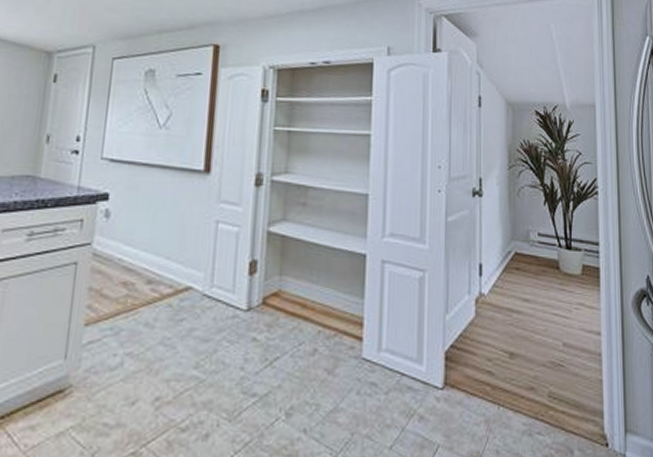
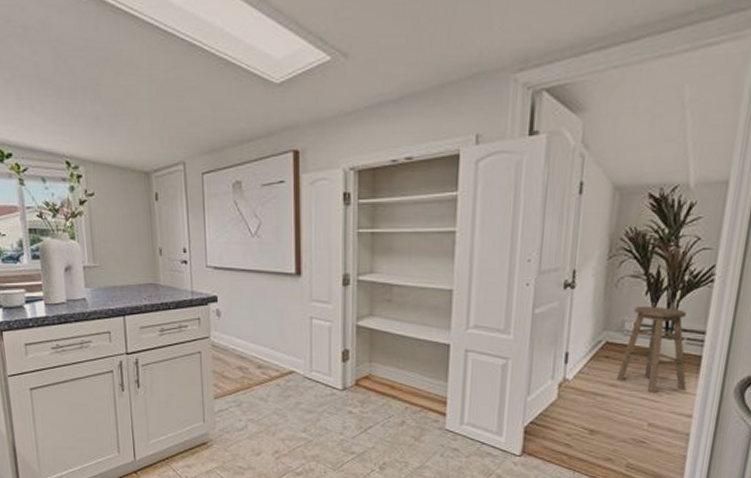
bar stool: none [529,215,591,309] -> present [617,305,687,394]

